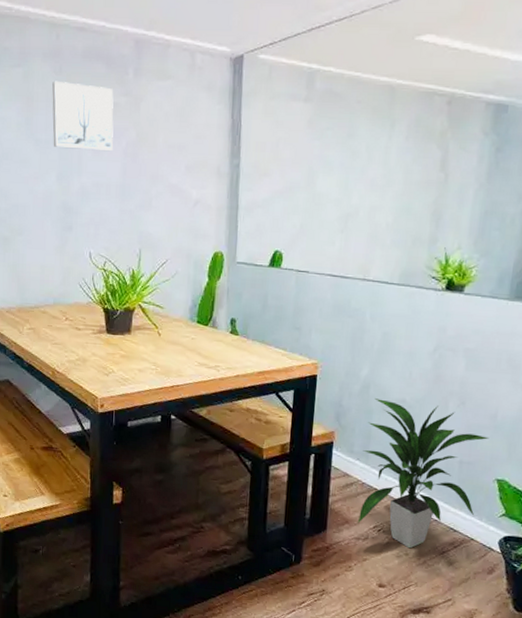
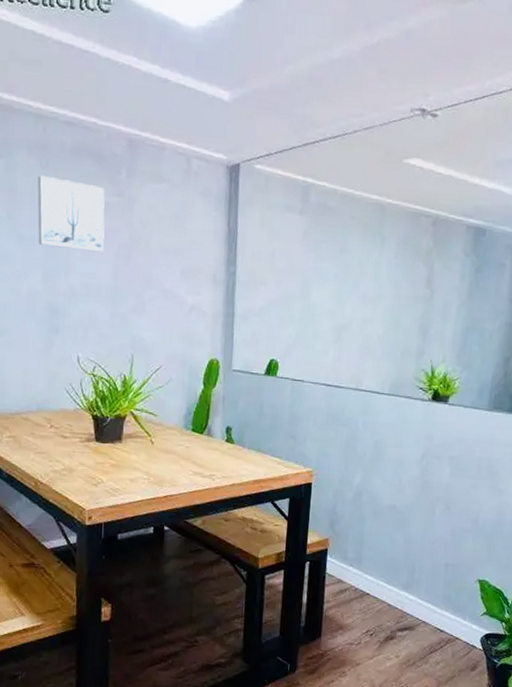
indoor plant: present [357,398,490,549] -> none [351,505,472,651]

